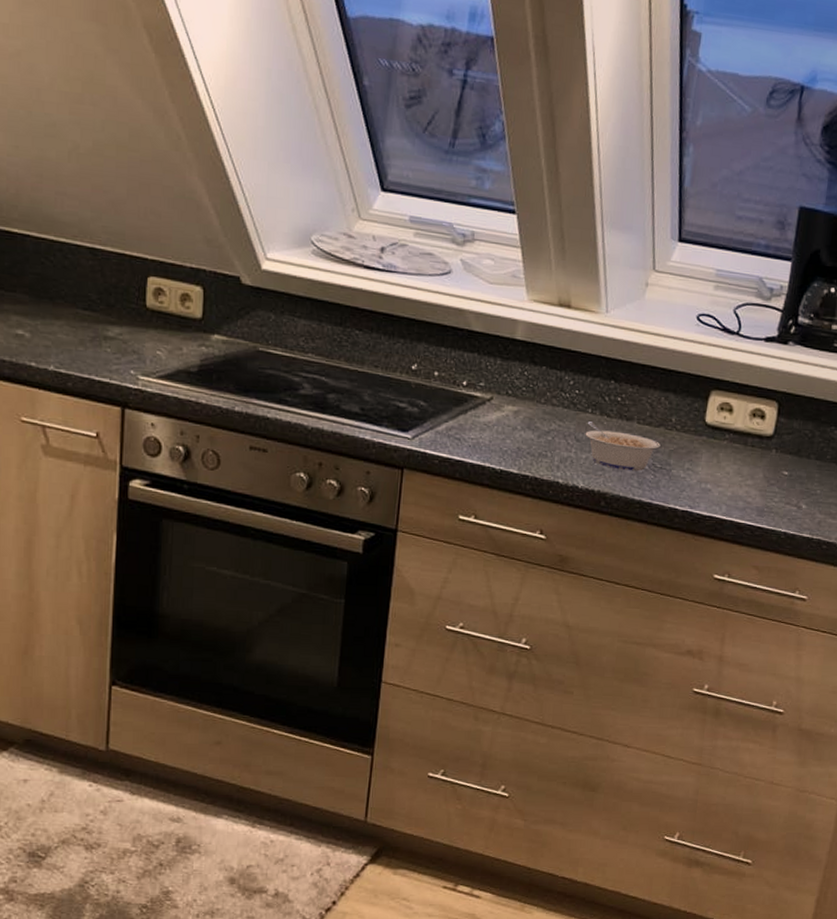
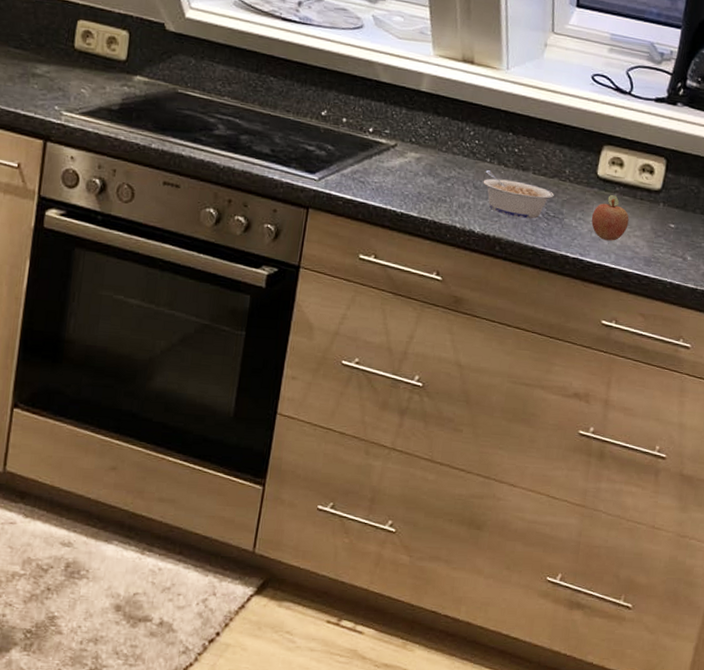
fruit: none [700,443,740,492] -> present [591,195,629,241]

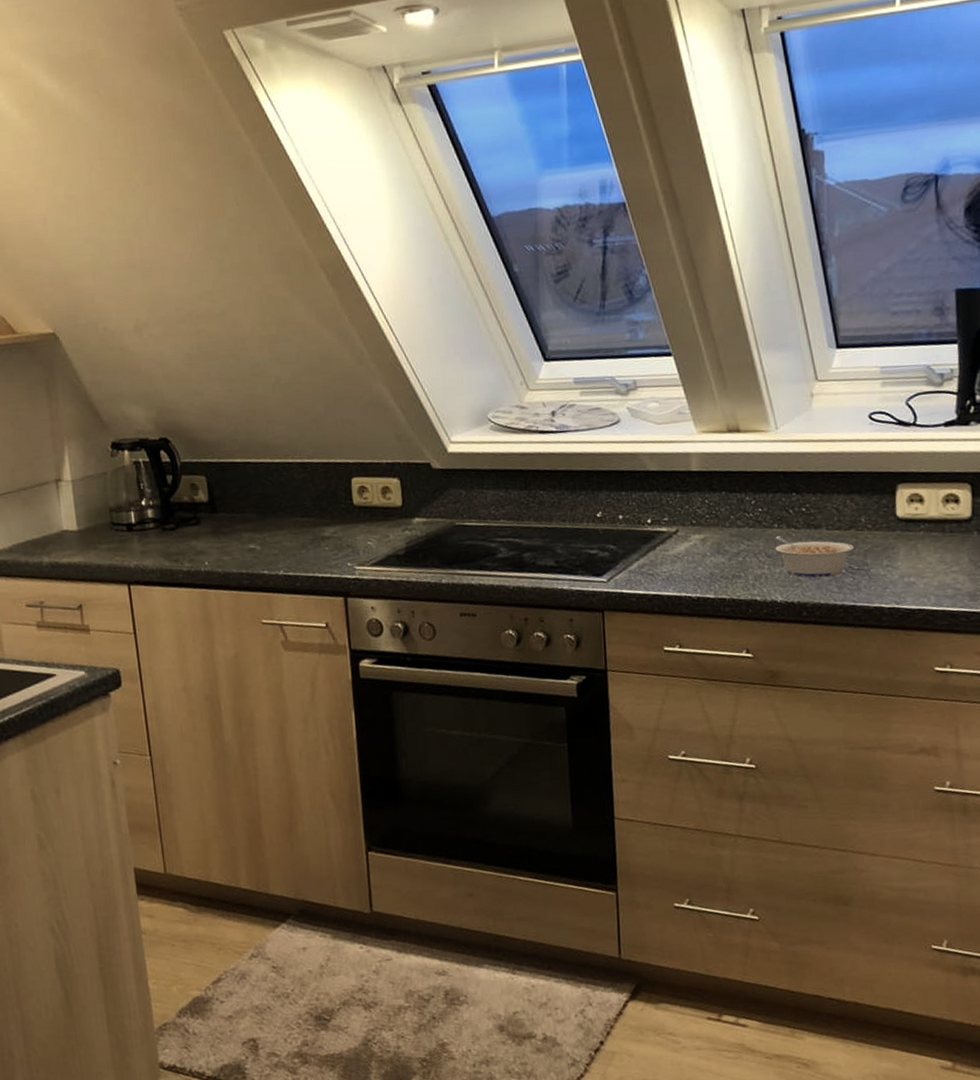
fruit: present [591,195,629,241] -> none [899,534,943,583]

